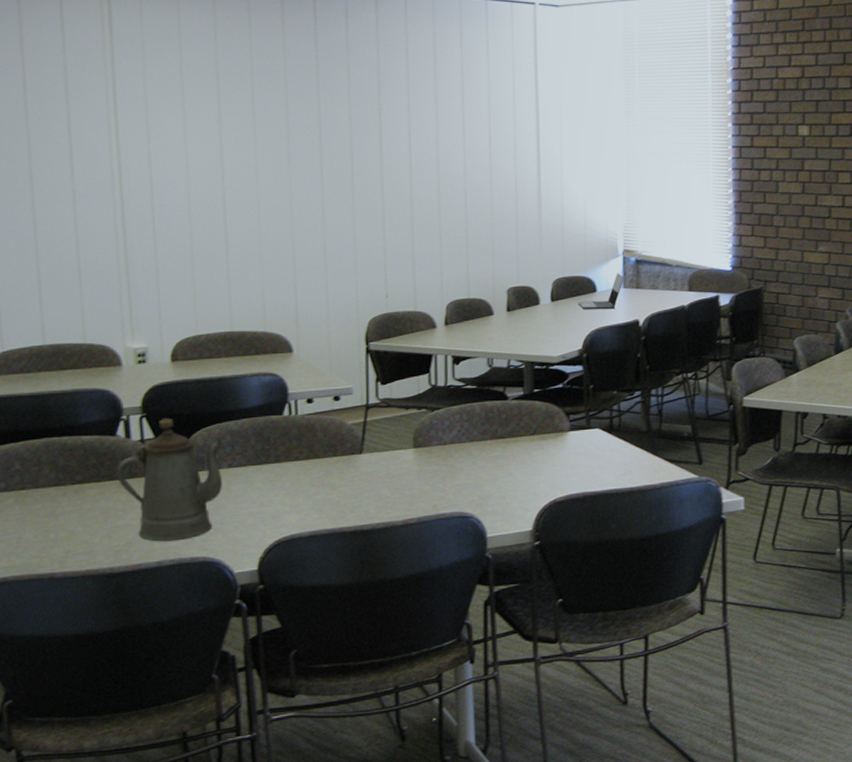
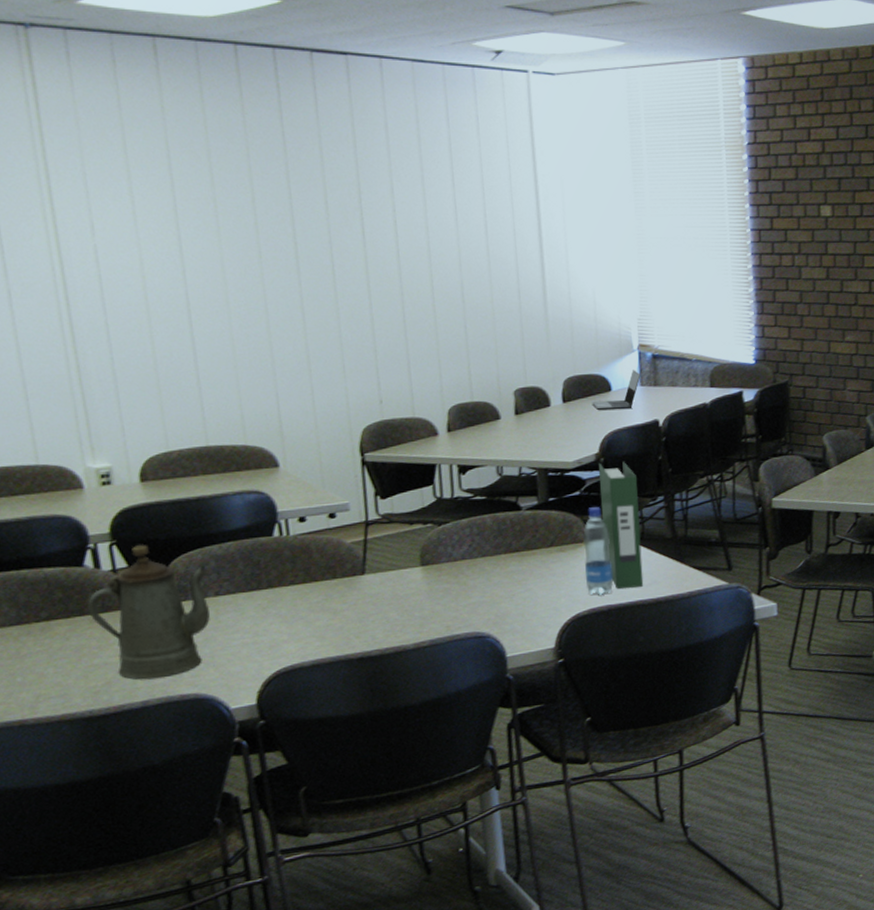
bottle: none [564,399,589,483] -> present [583,507,613,595]
binder: none [581,357,618,477] -> present [599,461,644,589]

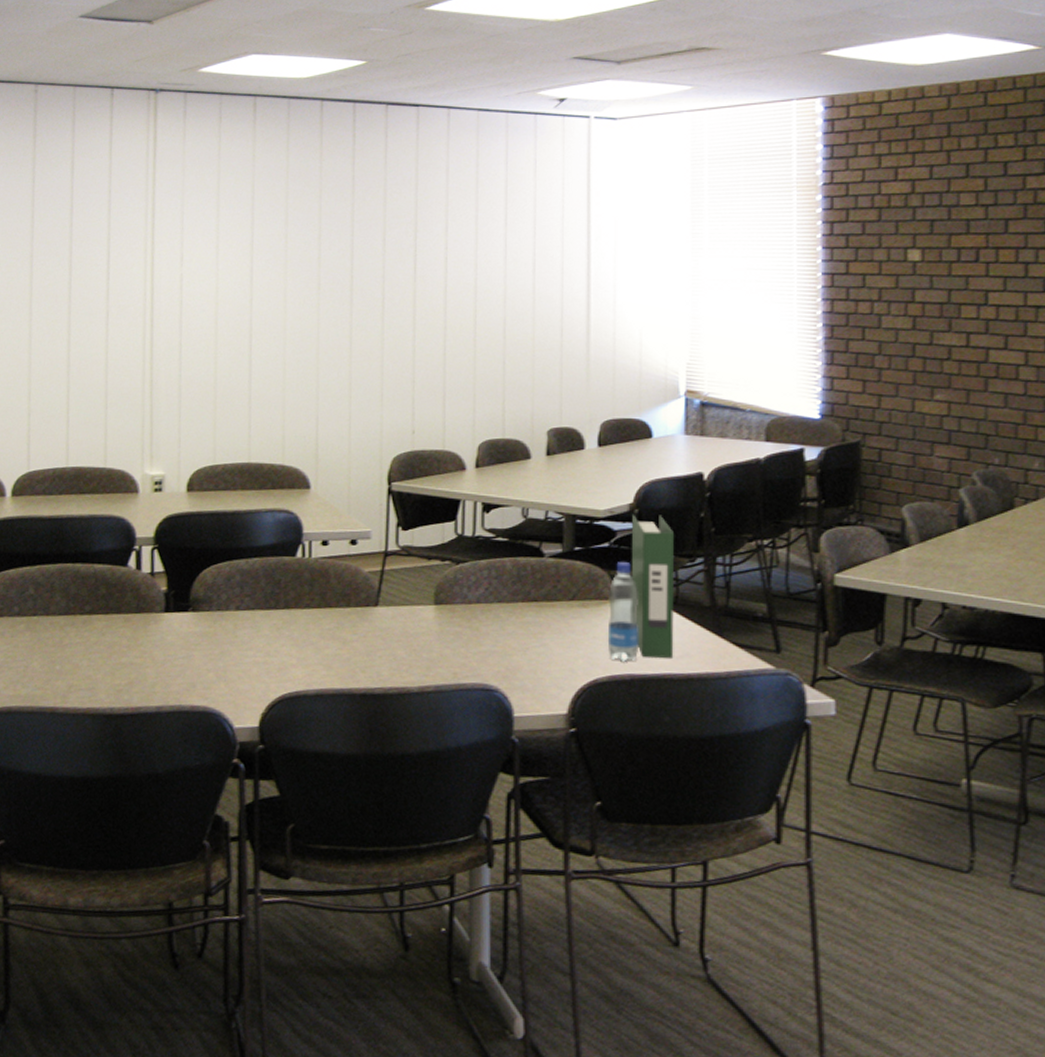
coffee pot: present [87,544,210,680] -> none [125,550,234,685]
laptop: present [592,370,641,411] -> none [630,417,686,459]

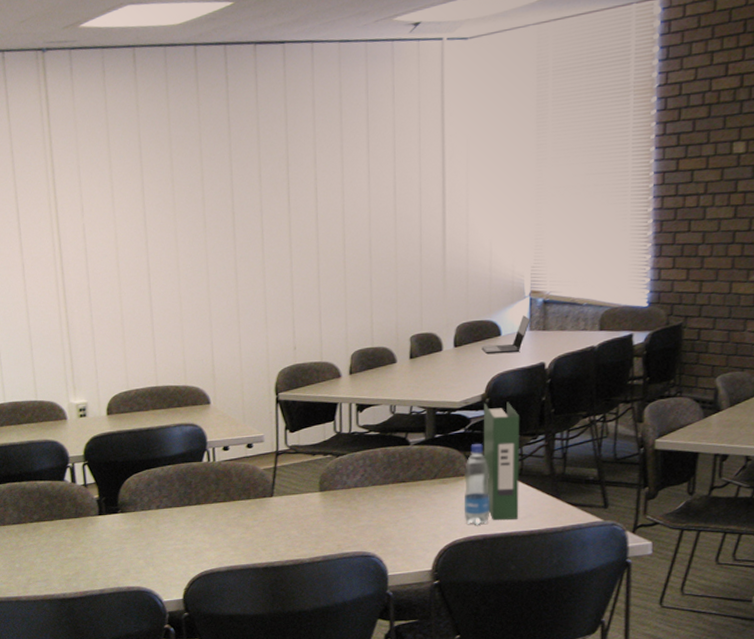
laptop: none [630,417,686,459] -> present [481,315,531,355]

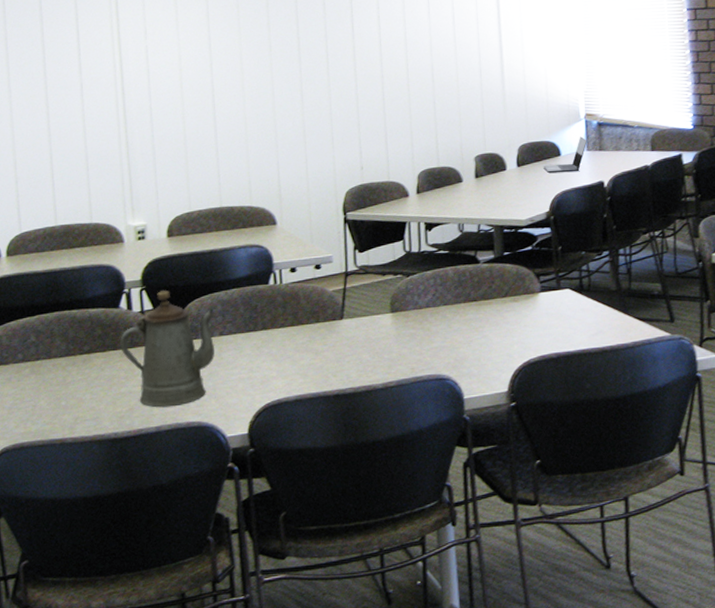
coffee pot: none [66,464,153,573] -> present [120,289,216,408]
bottle: present [465,444,489,525] -> none [534,261,562,343]
binder: present [483,401,520,520] -> none [549,219,590,337]

